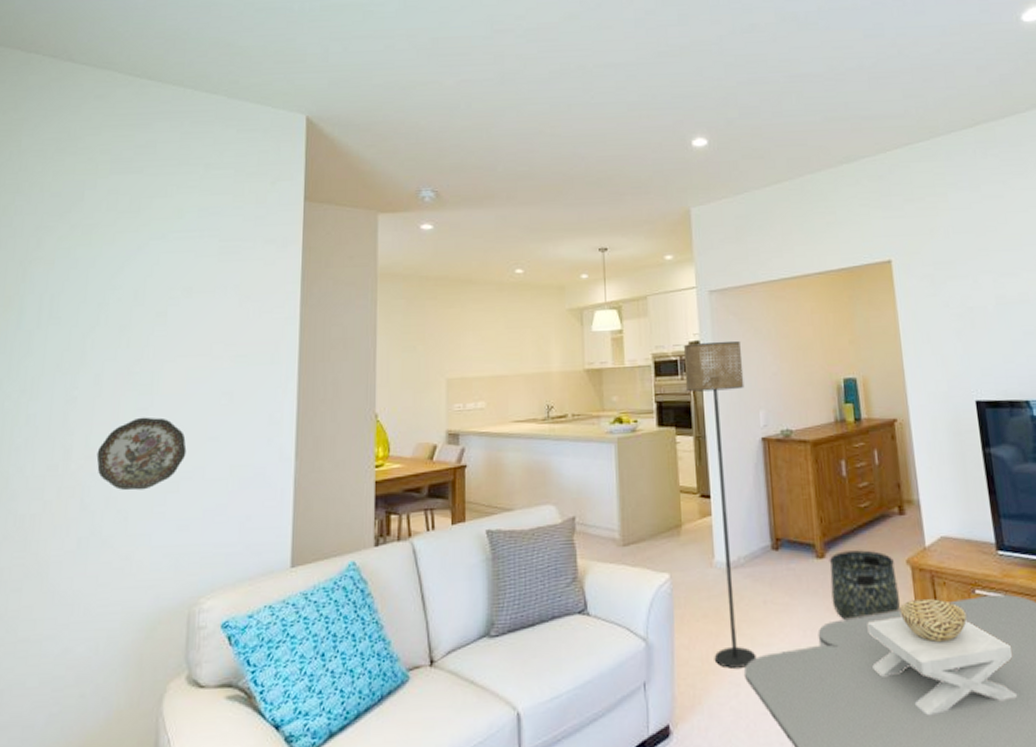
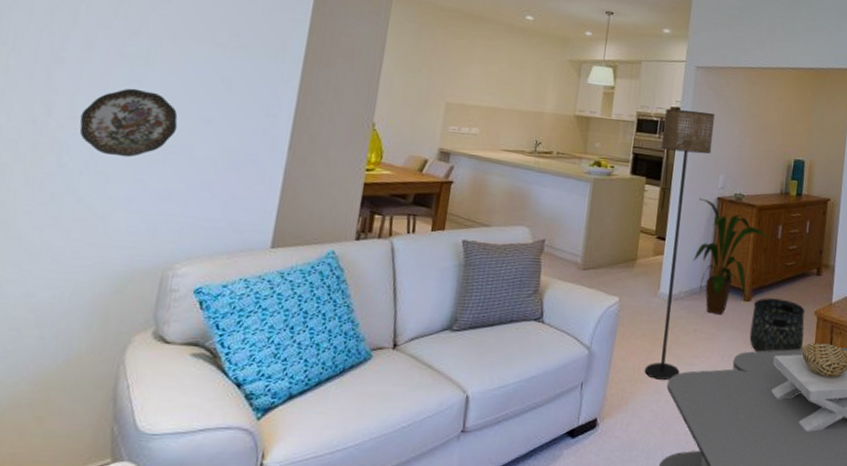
house plant: none [741,441,834,579] -> present [693,198,771,314]

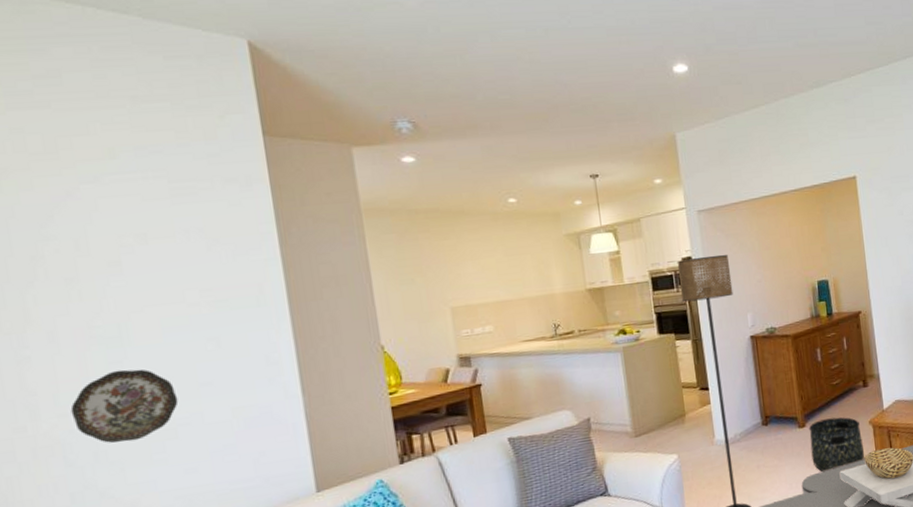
house plant: present [693,198,771,314] -> none [732,340,811,448]

